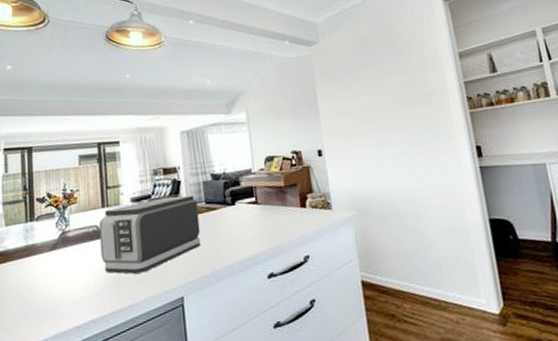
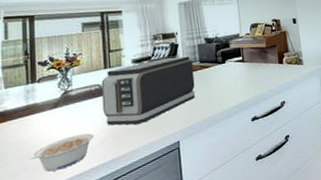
legume: none [30,280,92,321] -> present [30,133,94,172]

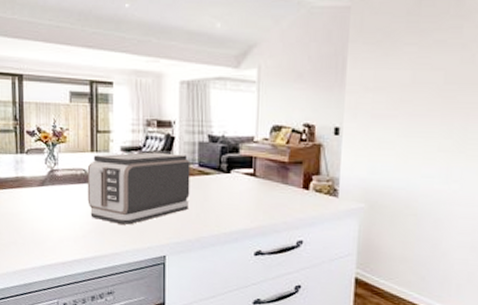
legume: present [30,133,94,172] -> none [19,220,78,253]

